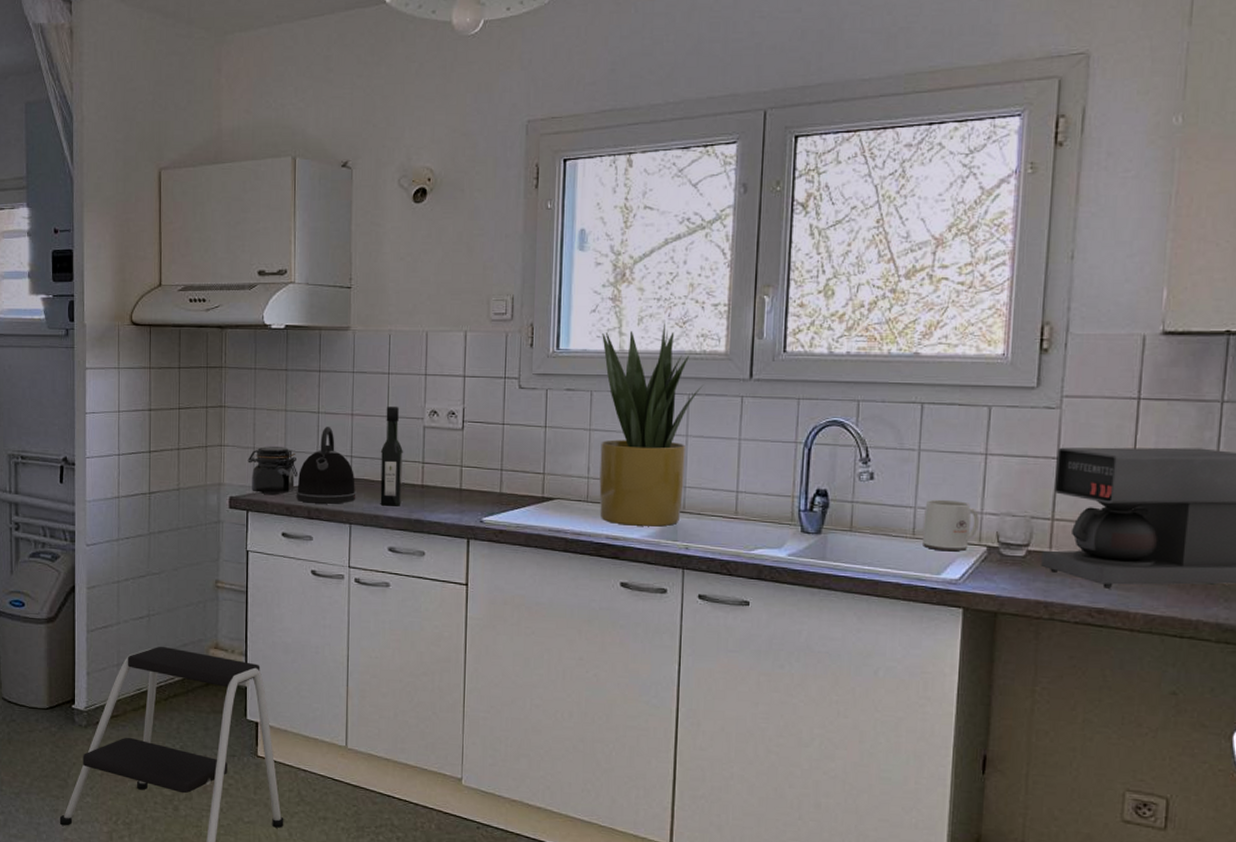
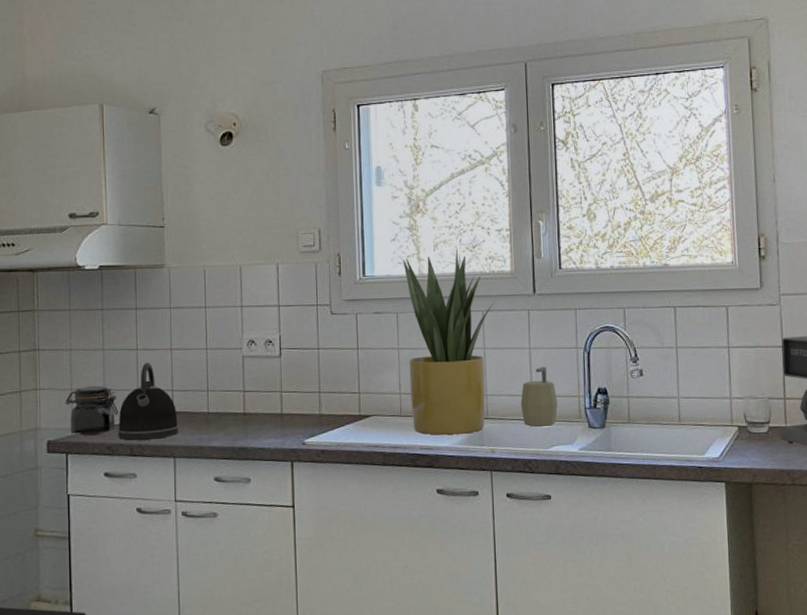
bottle: present [380,405,404,506] -> none [201,338,225,437]
soap dispenser: none [723,461,767,528] -> present [520,367,558,428]
mug: present [922,499,979,552] -> none [685,388,730,434]

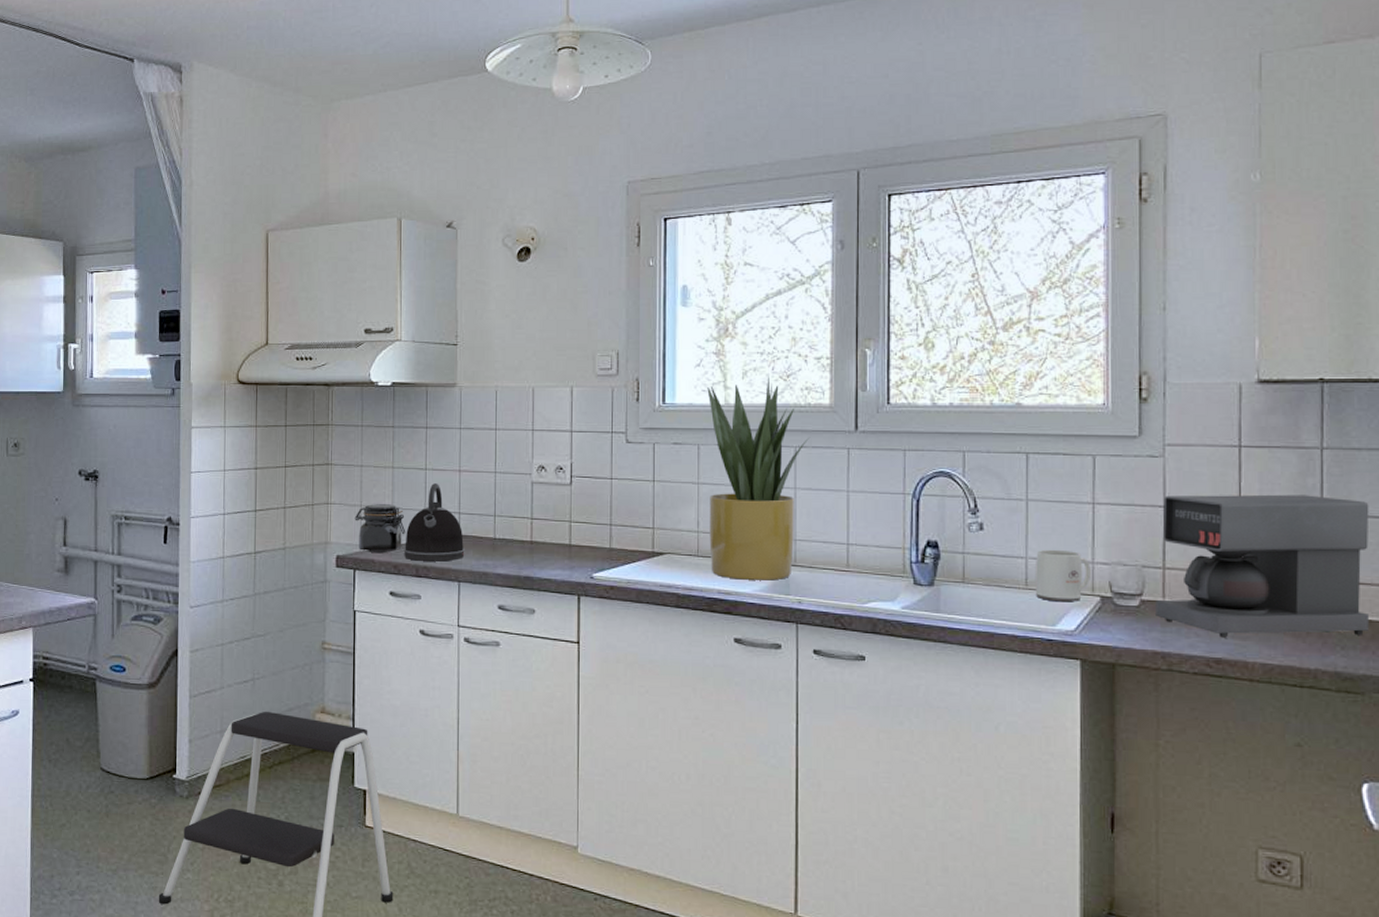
soap dispenser: present [520,367,558,428] -> none [834,513,878,580]
mug: none [685,388,730,434] -> present [1034,549,1091,602]

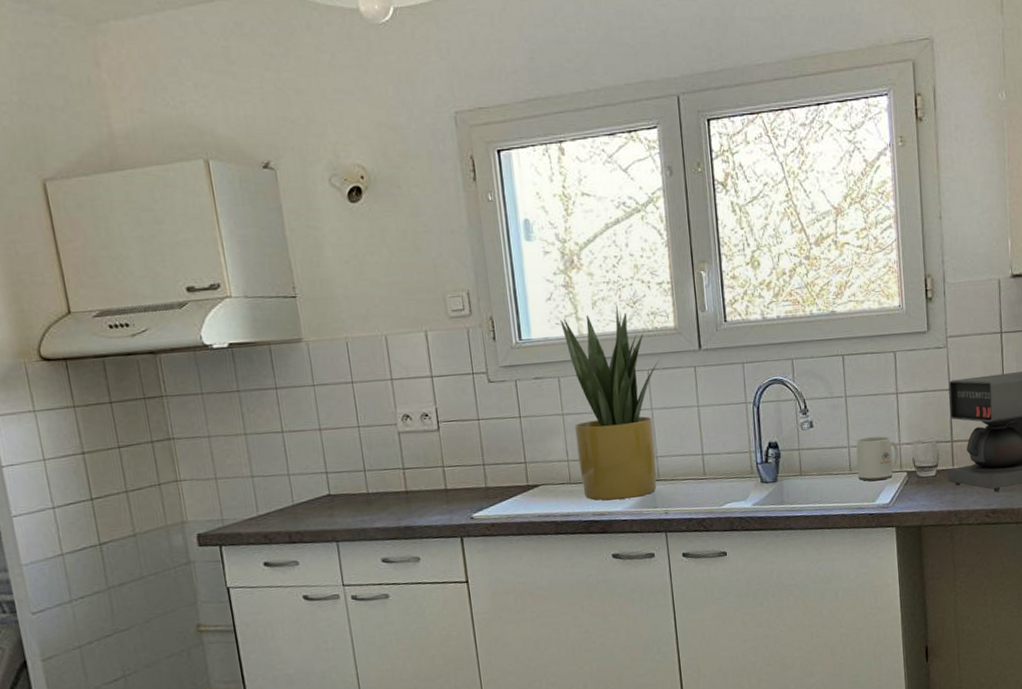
jar: present [354,504,406,554] -> none [210,473,272,526]
kettle: present [403,483,465,562] -> none [271,445,339,528]

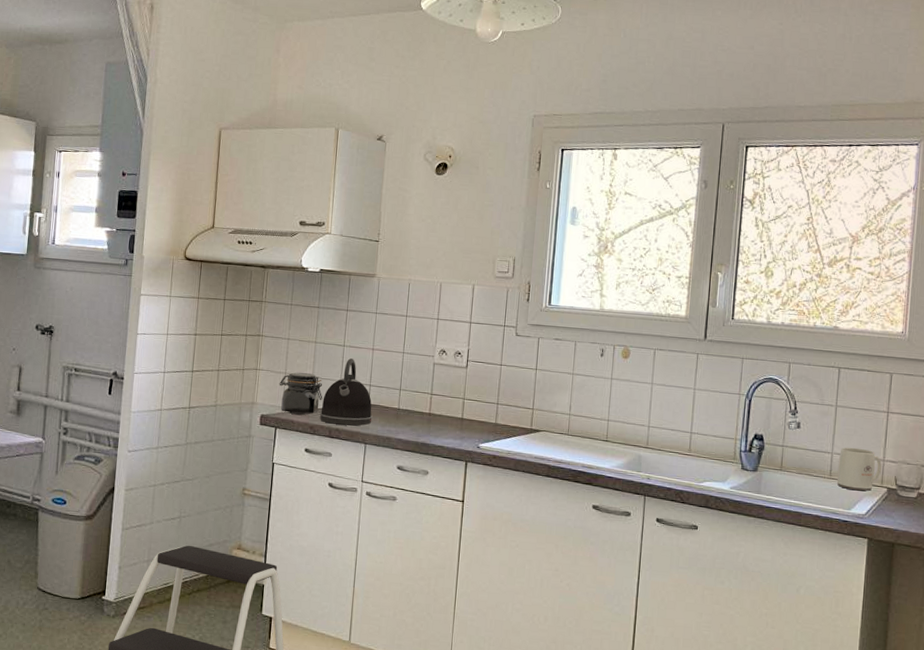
jar: none [210,473,272,526] -> present [279,372,323,415]
kettle: none [271,445,339,528] -> present [319,358,373,426]
planter: present [560,304,661,501] -> none [578,288,668,459]

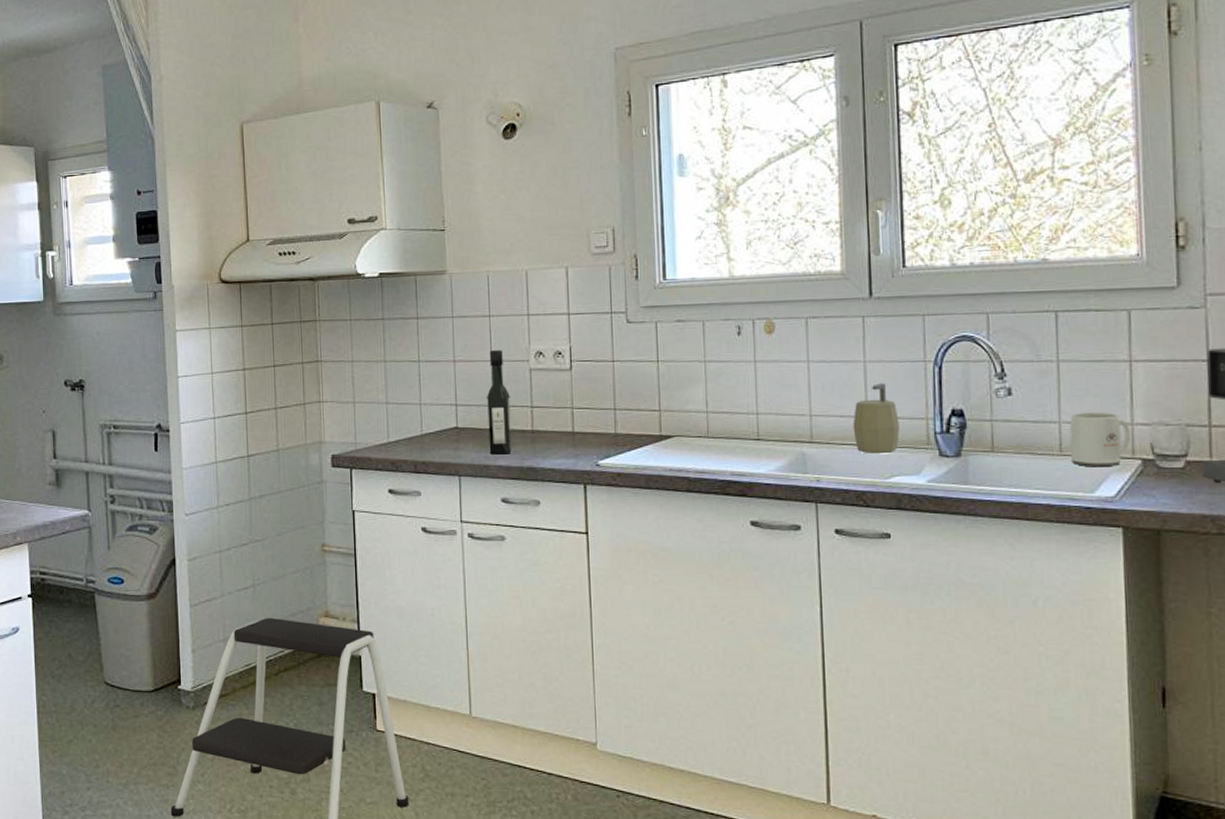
jar: present [279,372,323,415] -> none [348,399,402,451]
kettle: present [319,358,373,426] -> none [400,375,464,457]
bottle: none [392,343,416,431] -> present [486,349,512,455]
soap dispenser: none [679,407,715,464] -> present [852,383,900,455]

